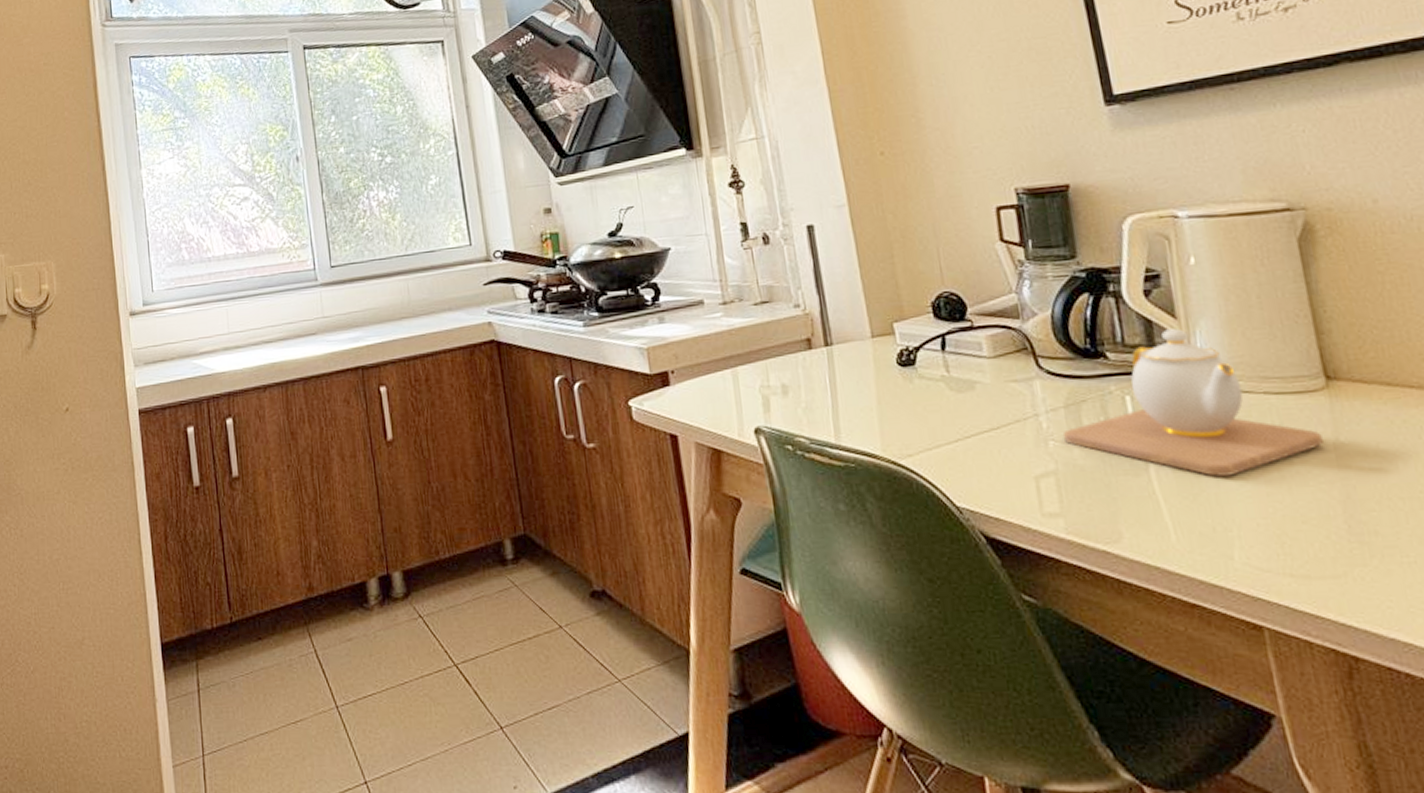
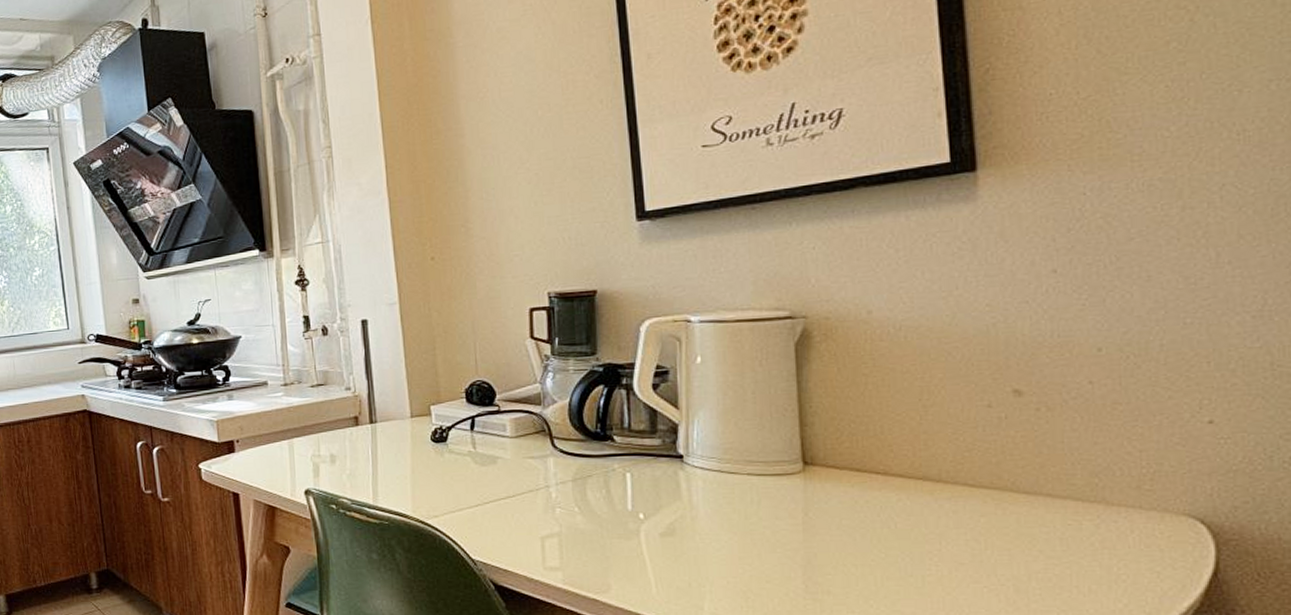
teapot: present [1062,329,1324,477] -> none [568,418,794,542]

